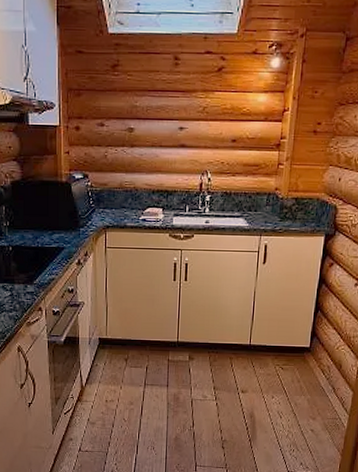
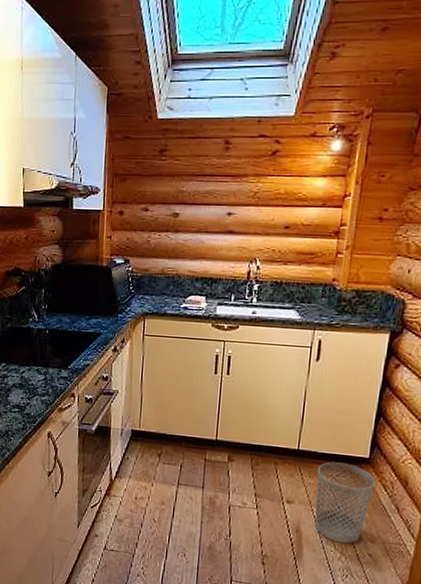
wastebasket: none [266,353,315,423] -> present [315,461,376,544]

